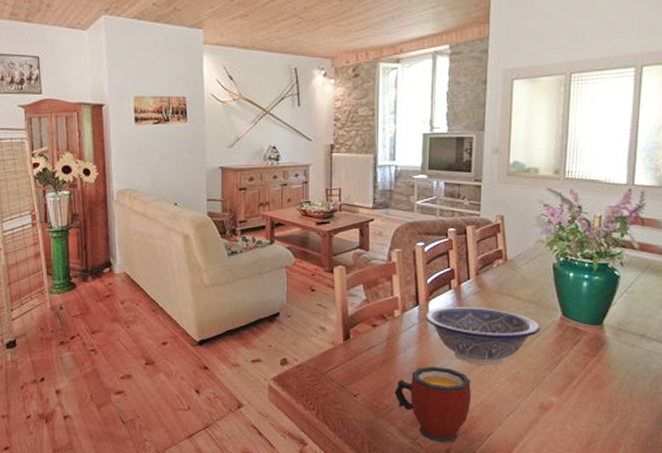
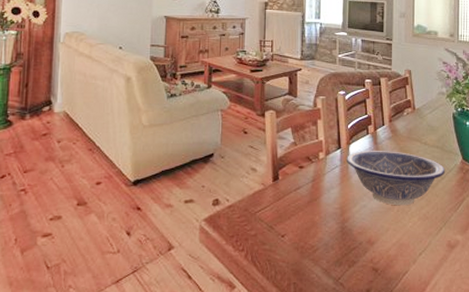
mug: present [394,366,471,442] -> none [319,206,388,282]

